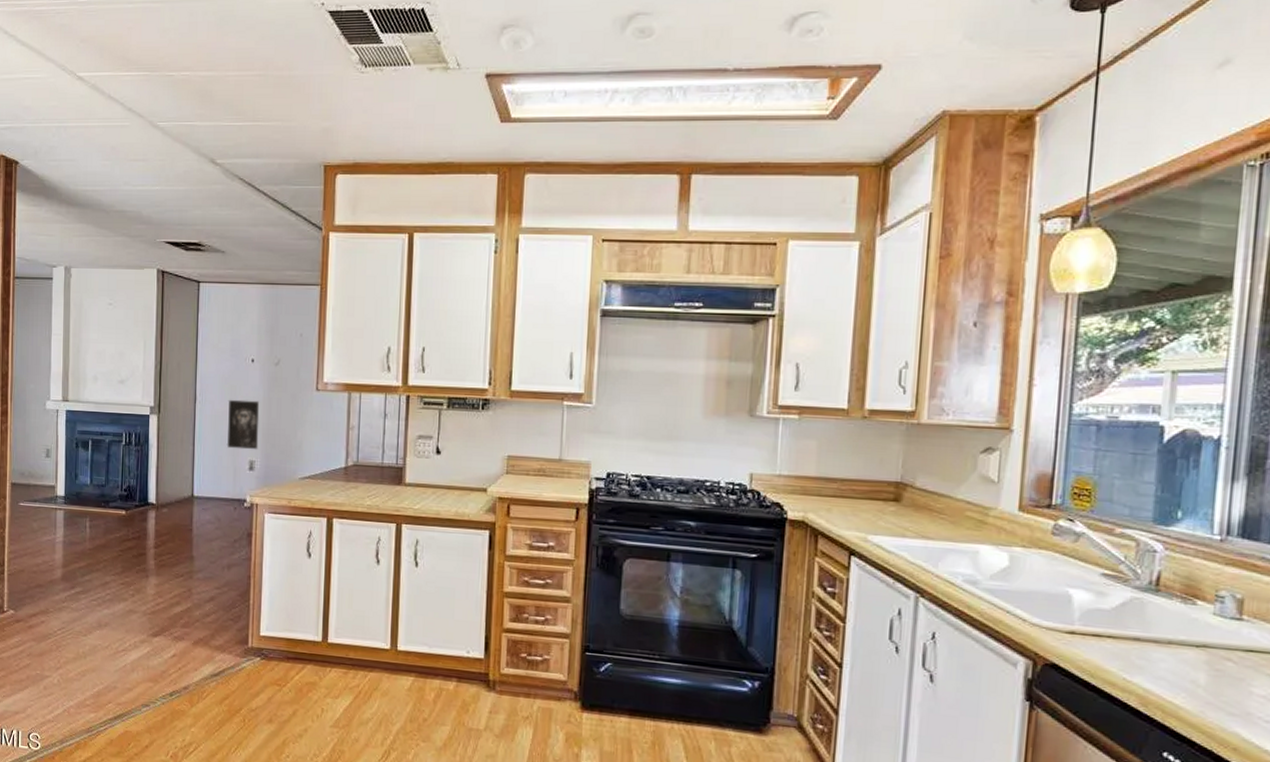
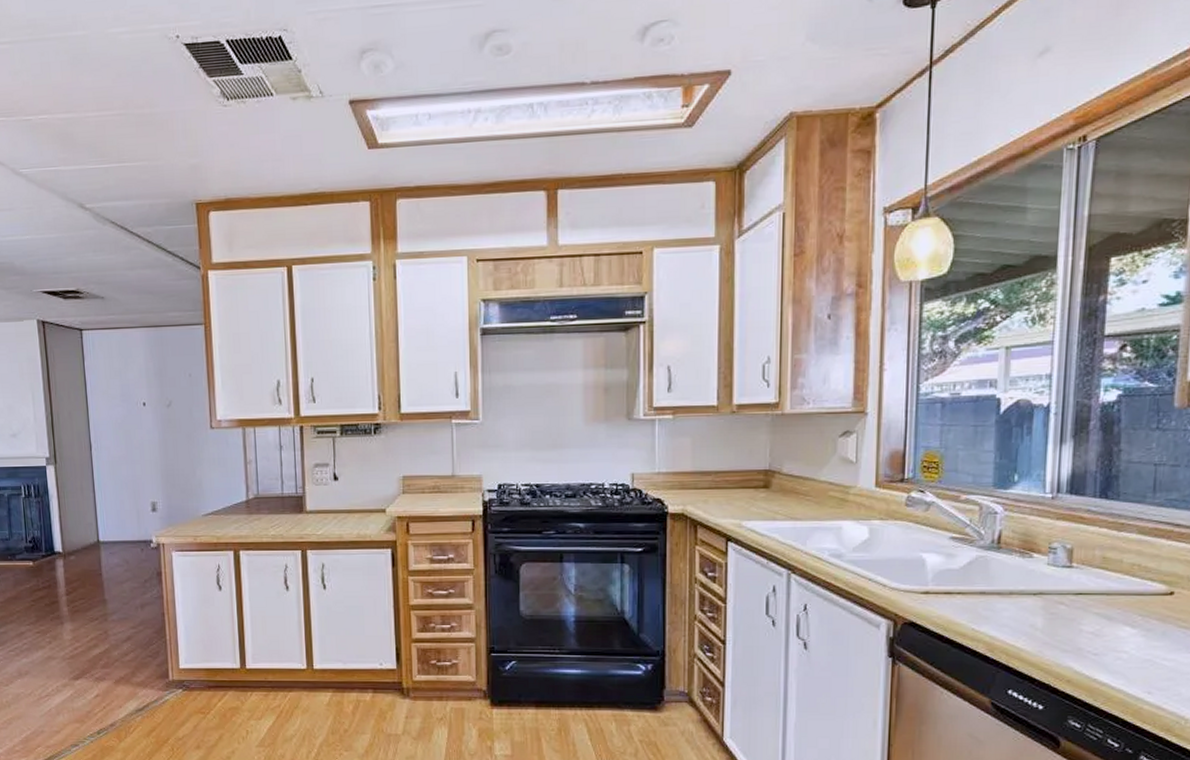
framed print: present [226,399,260,450] -> none [123,443,159,492]

